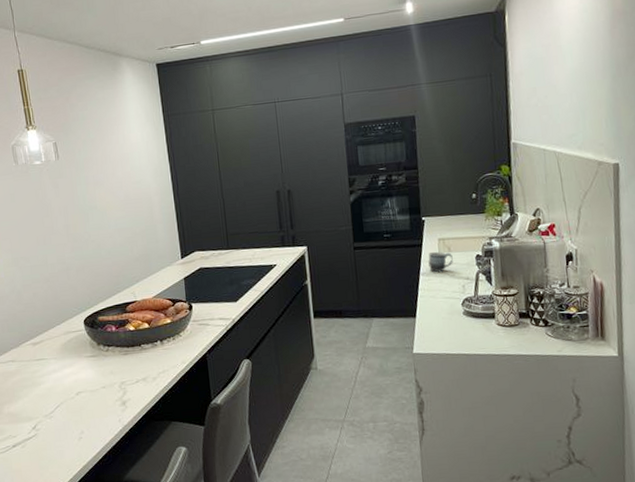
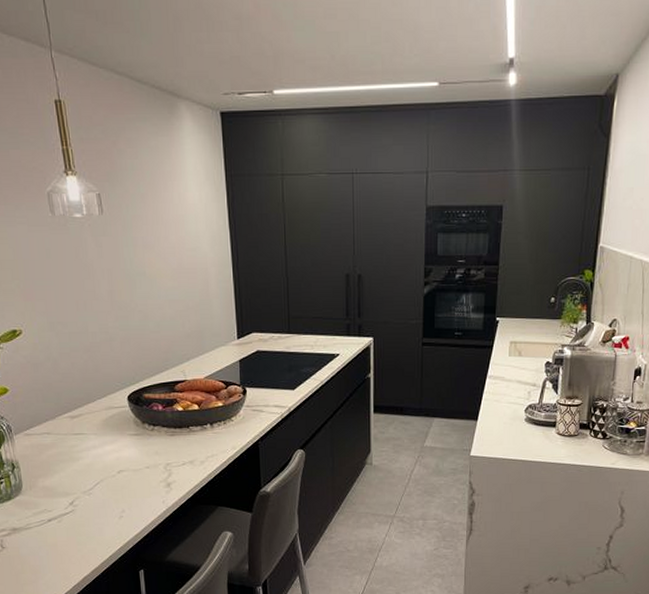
mug: present [428,252,453,273] -> none [497,355,522,377]

